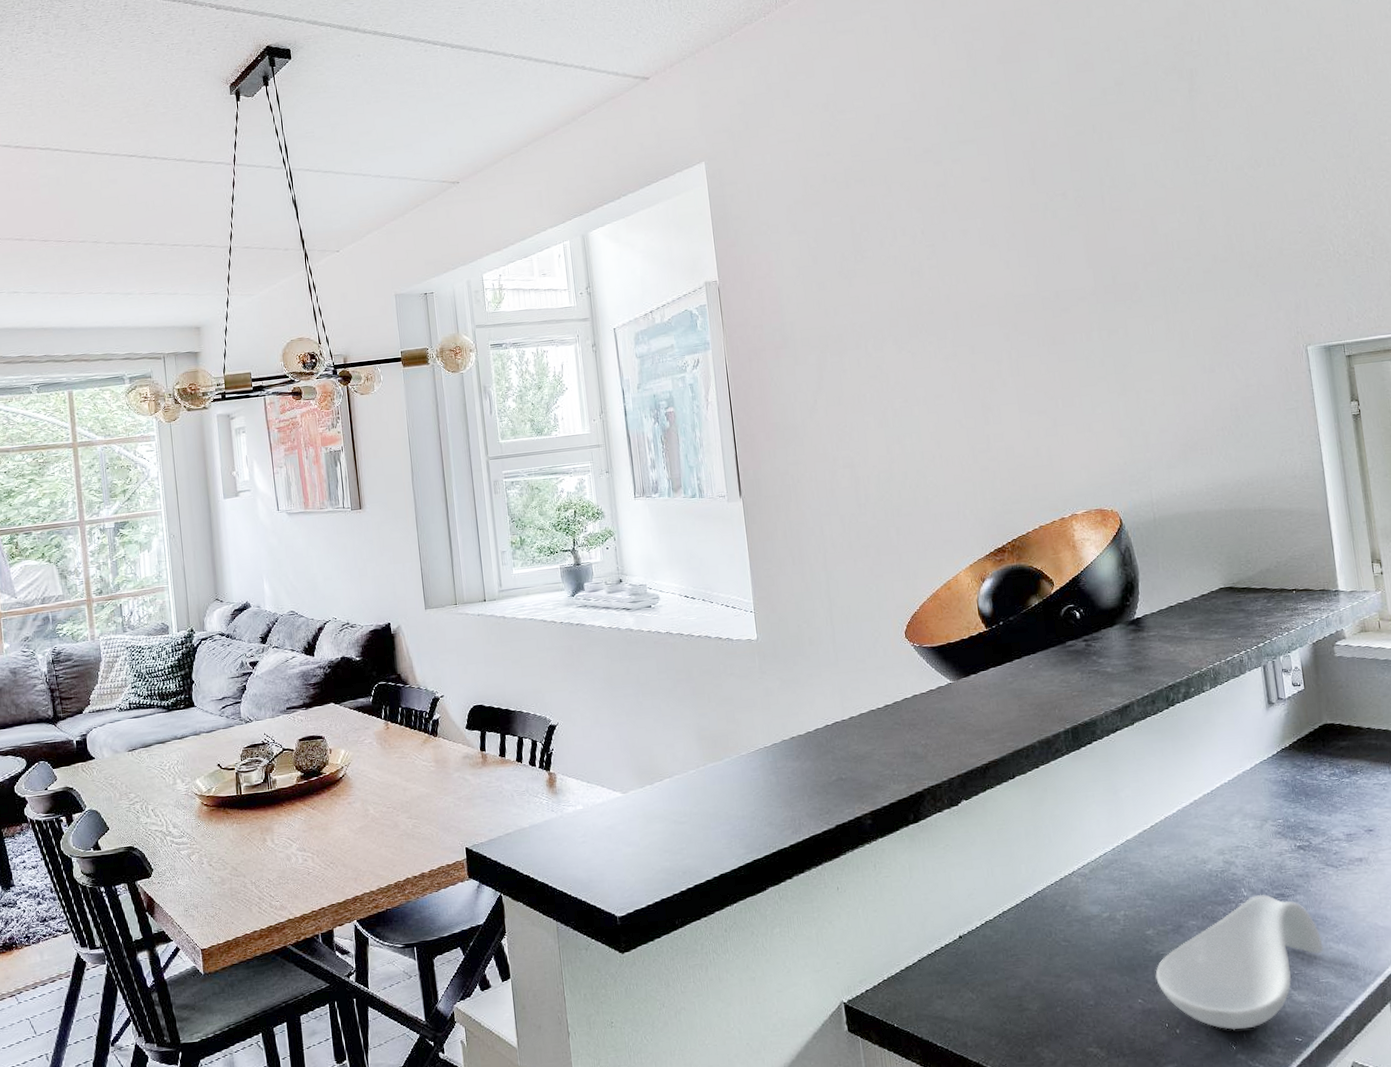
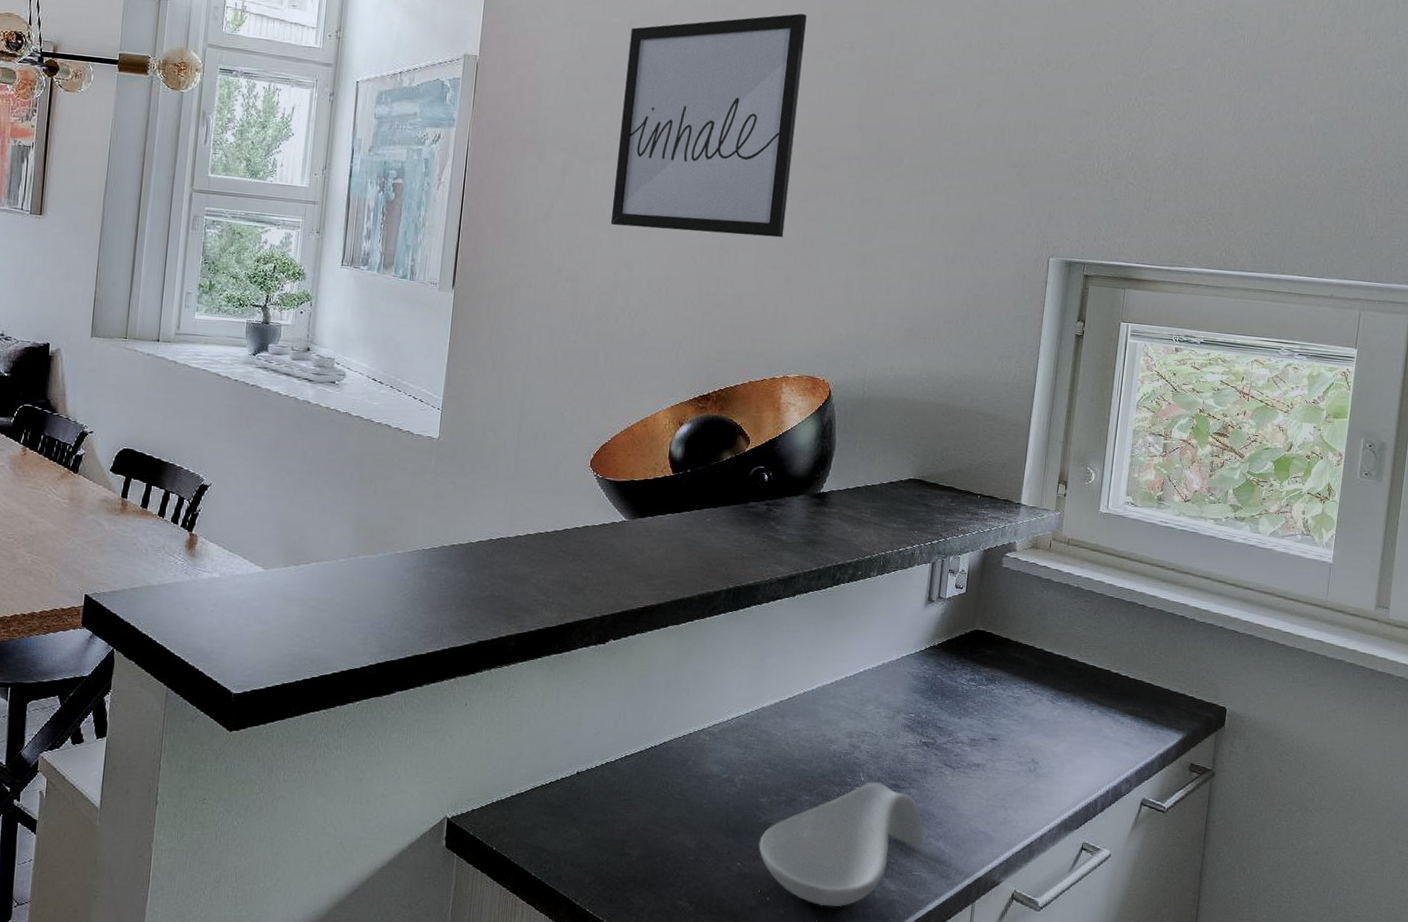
wall art: none [852,172,1040,408] -> present [610,13,807,238]

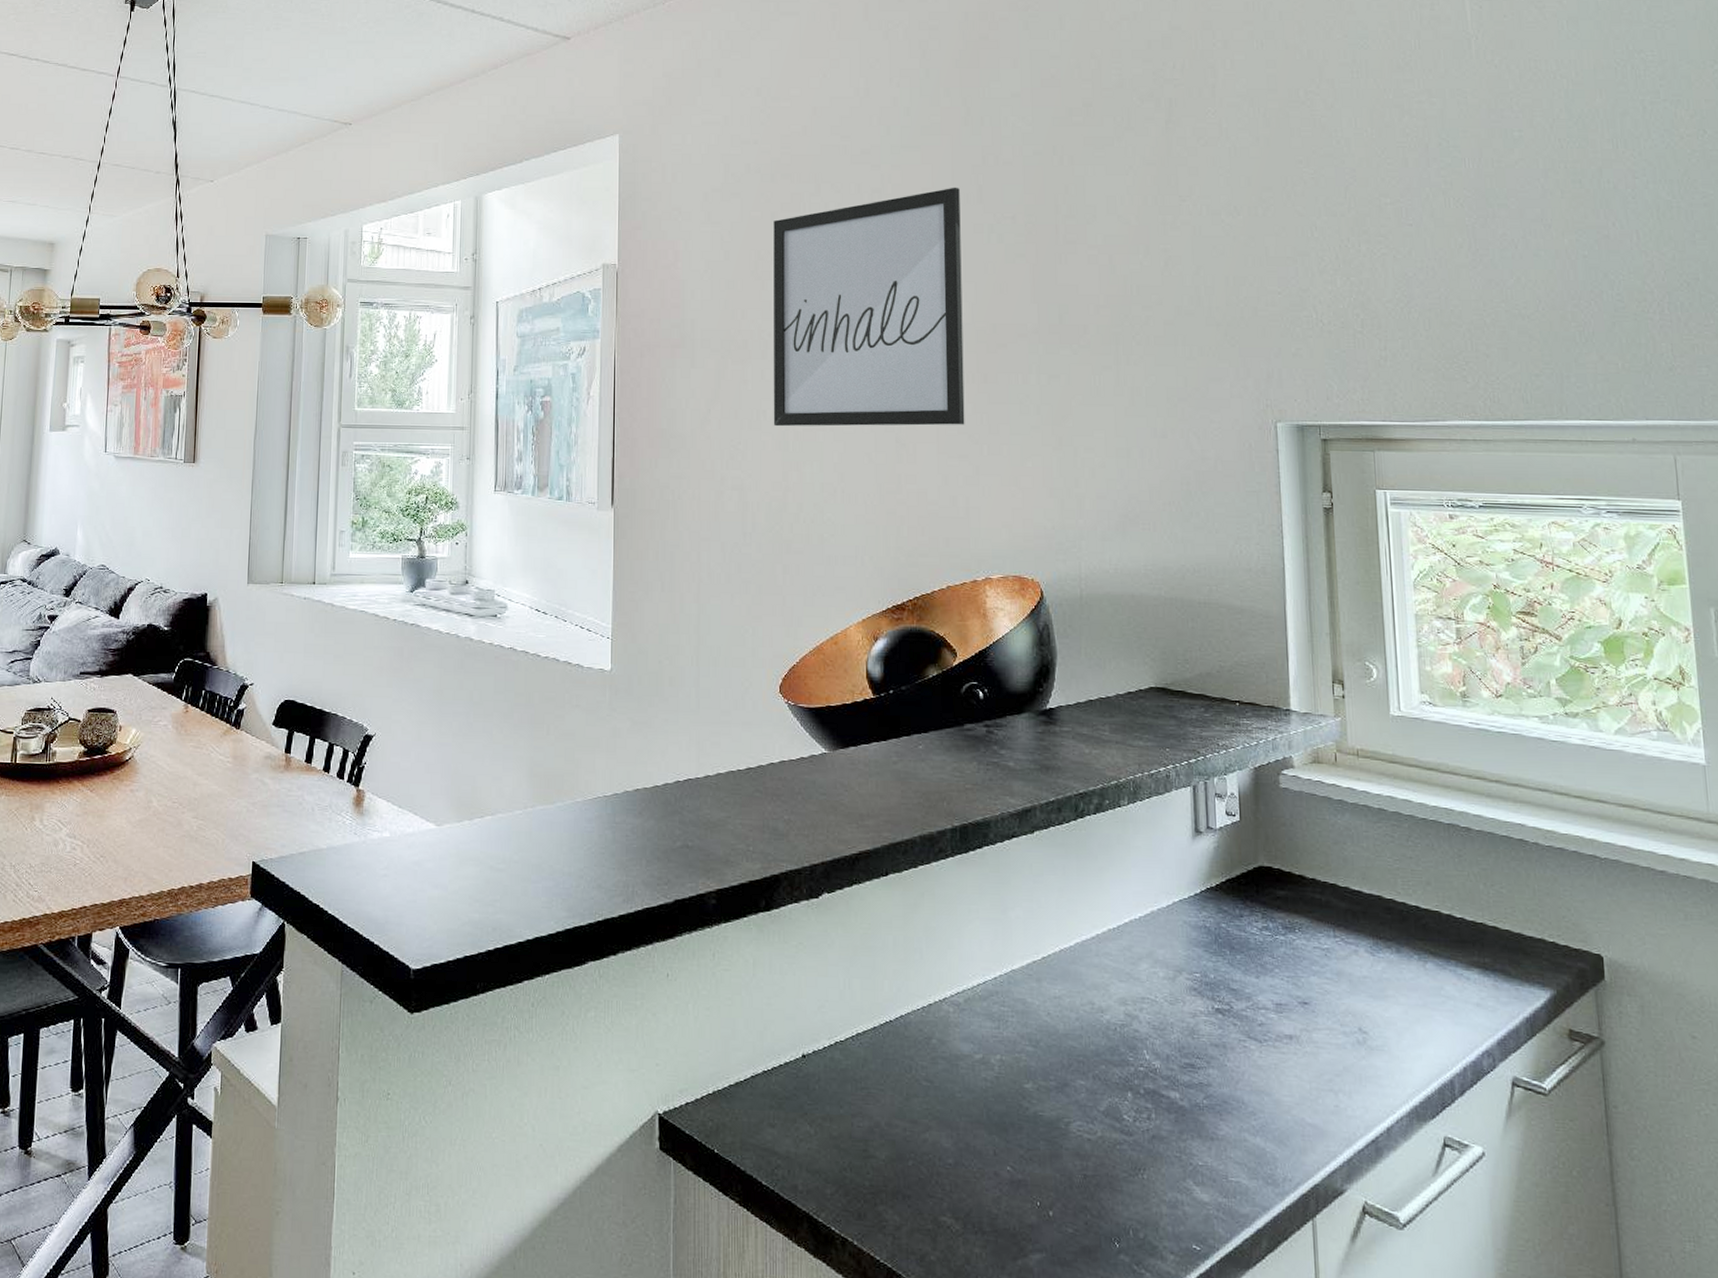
spoon rest: present [758,781,924,907] -> none [1030,1060,1237,1225]

